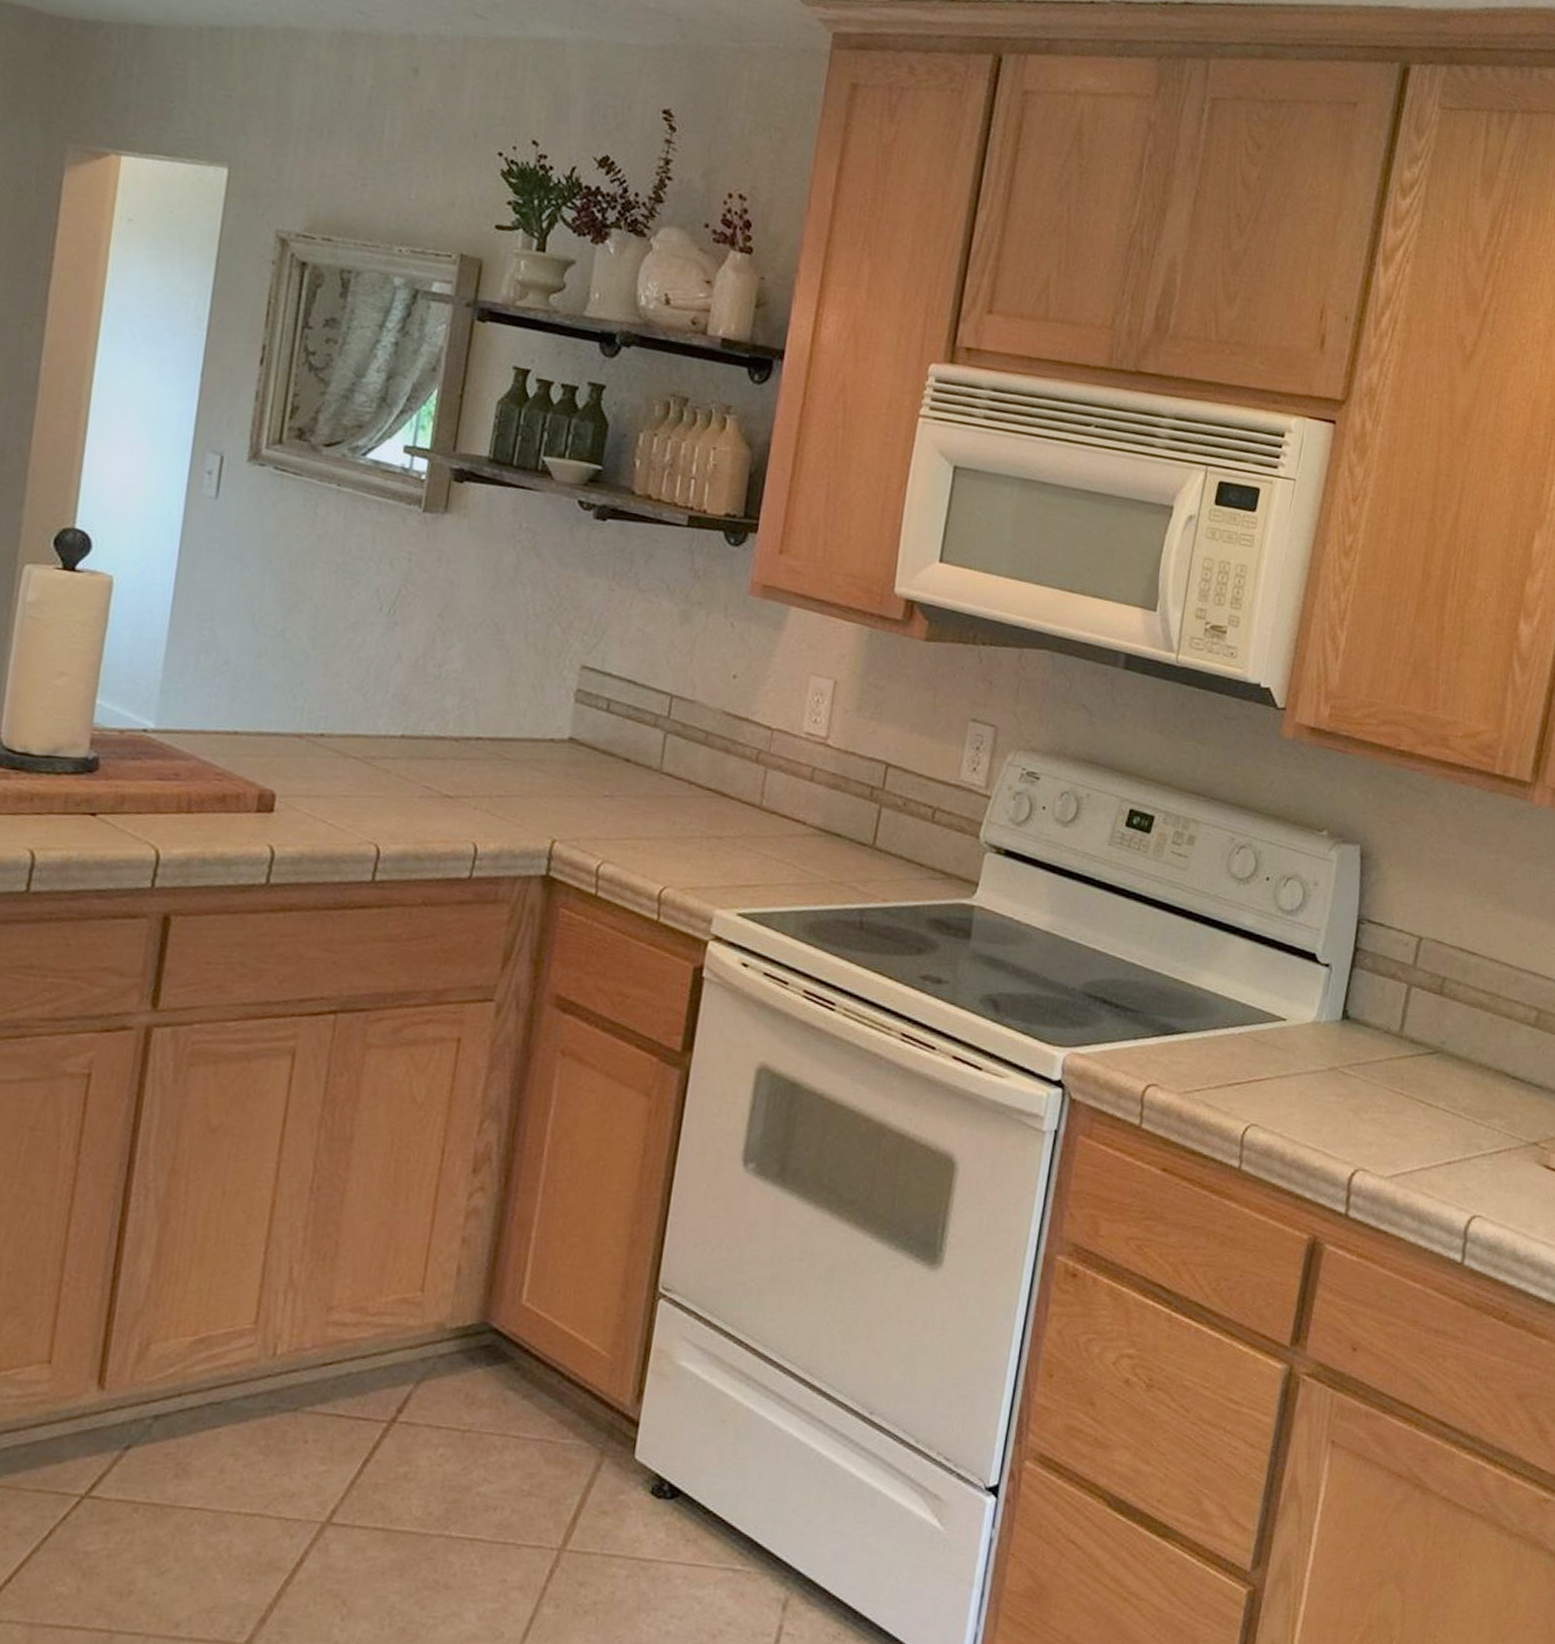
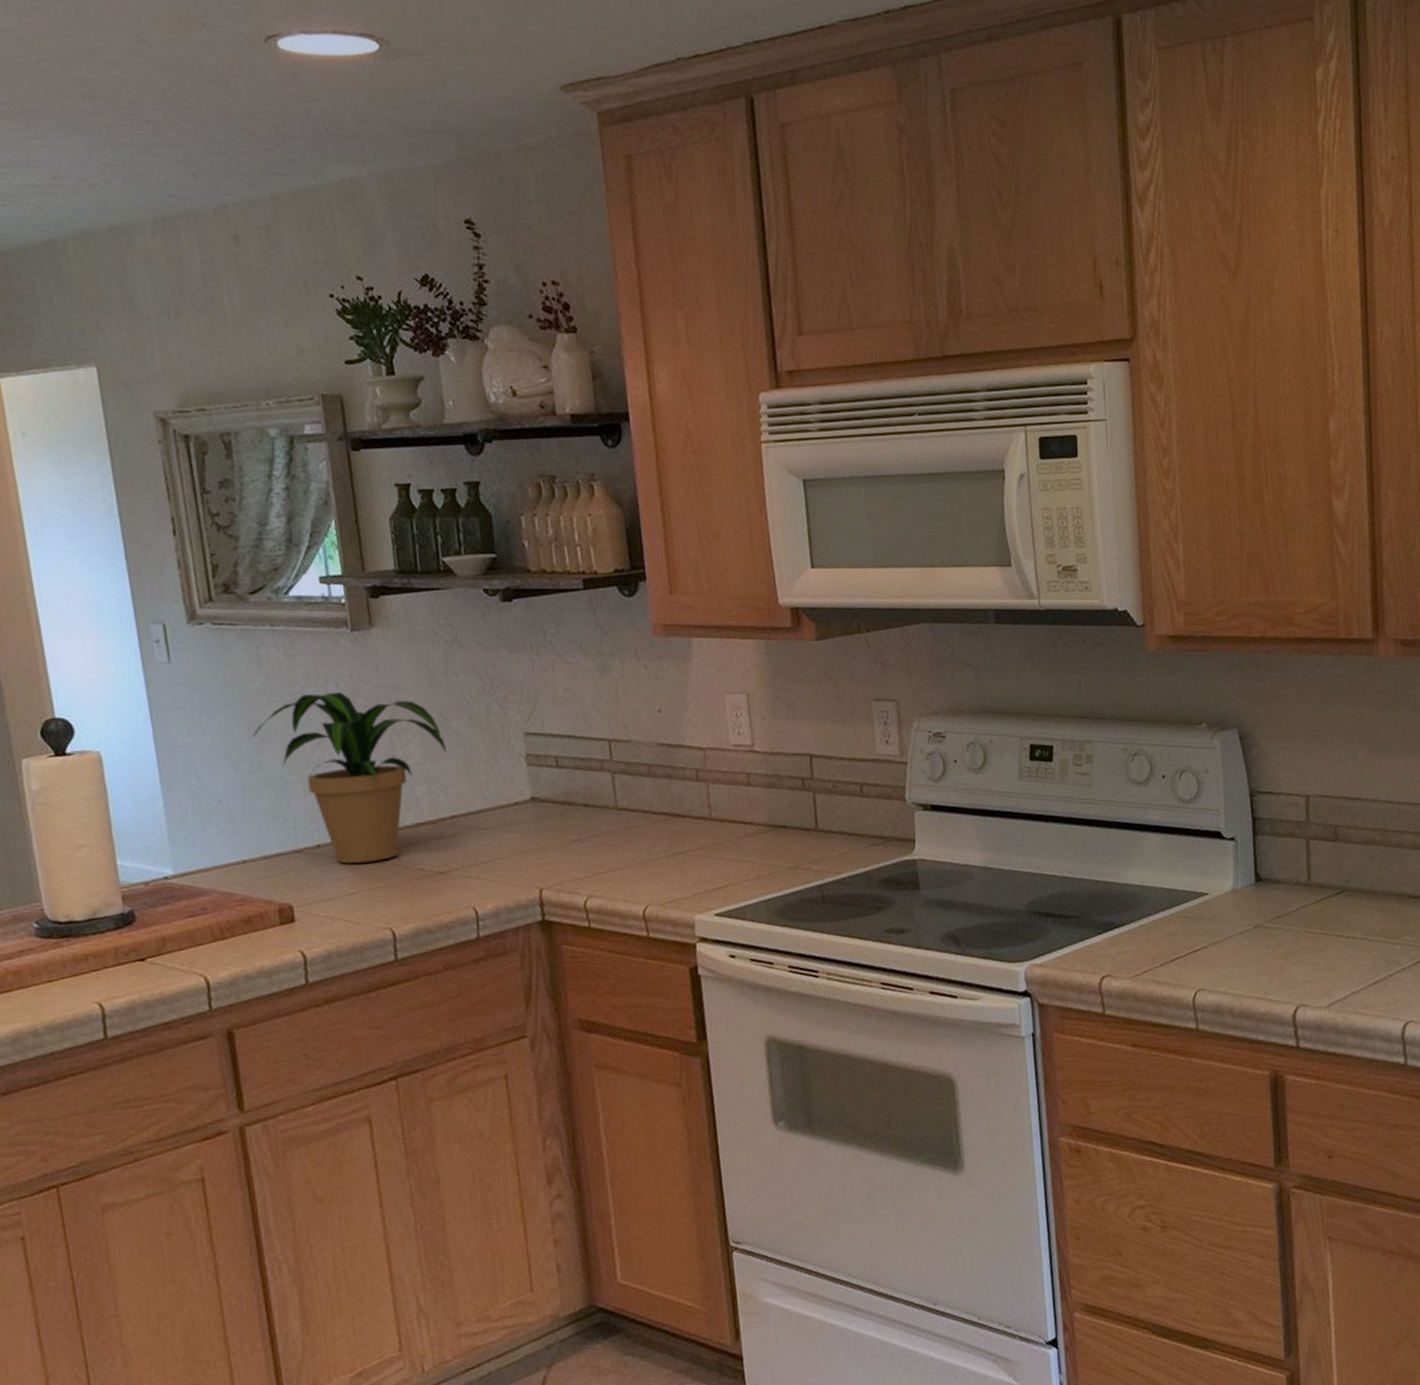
potted plant: none [284,567,492,768] -> present [252,692,447,864]

